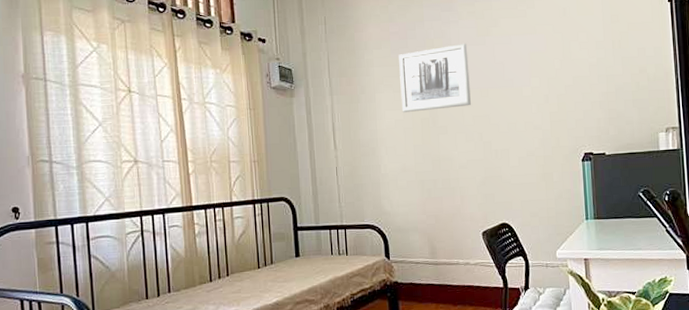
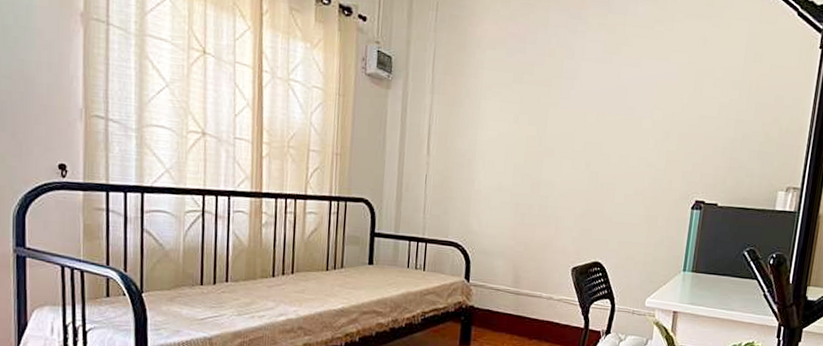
wall art: present [399,43,471,112] -> none [507,58,592,130]

